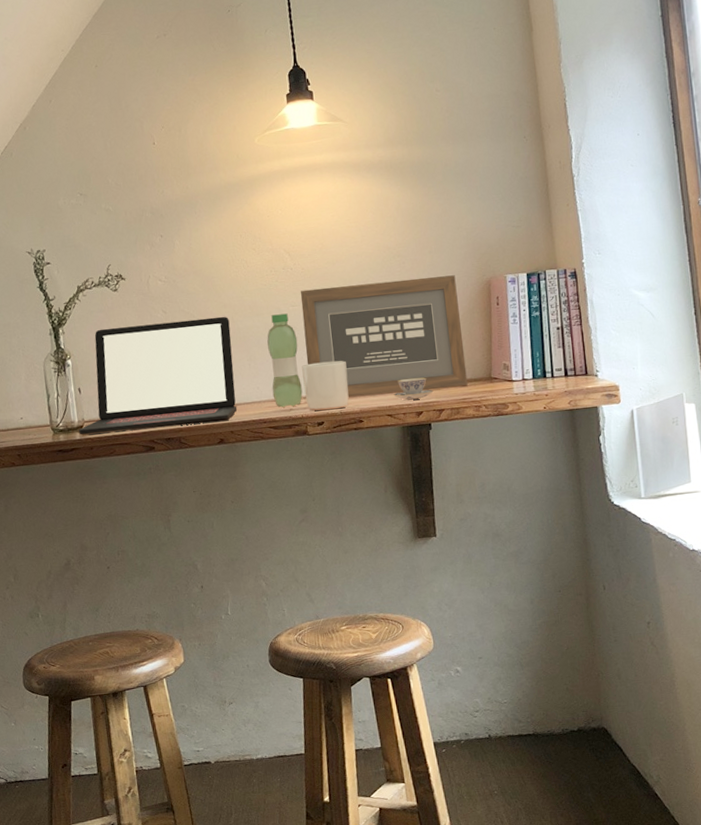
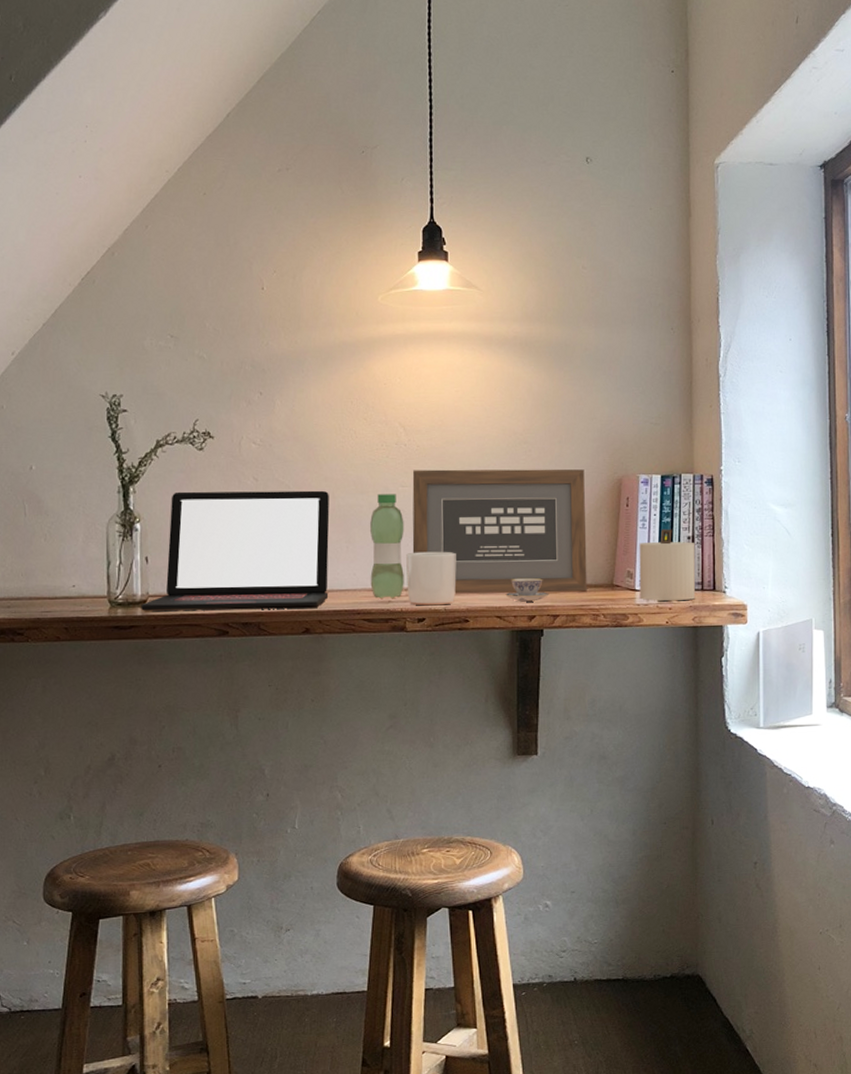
candle: none [512,322,569,390] -> present [639,529,696,602]

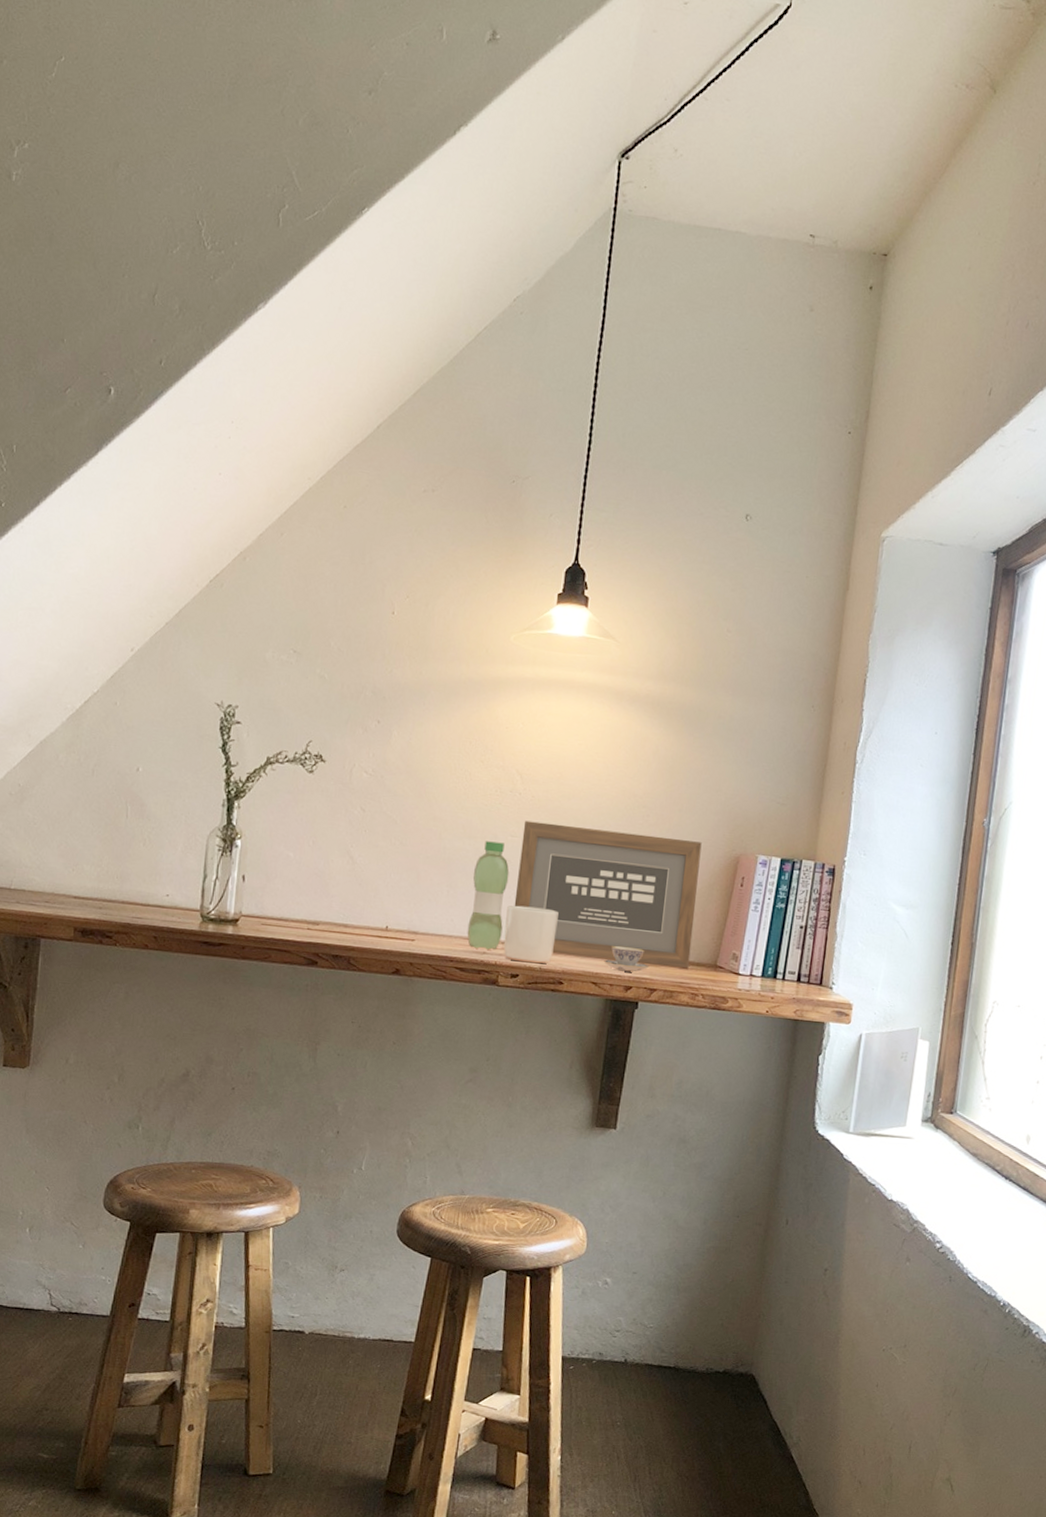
laptop: present [141,490,330,611] -> none [232,812,436,949]
candle: present [639,529,696,602] -> none [742,914,807,992]

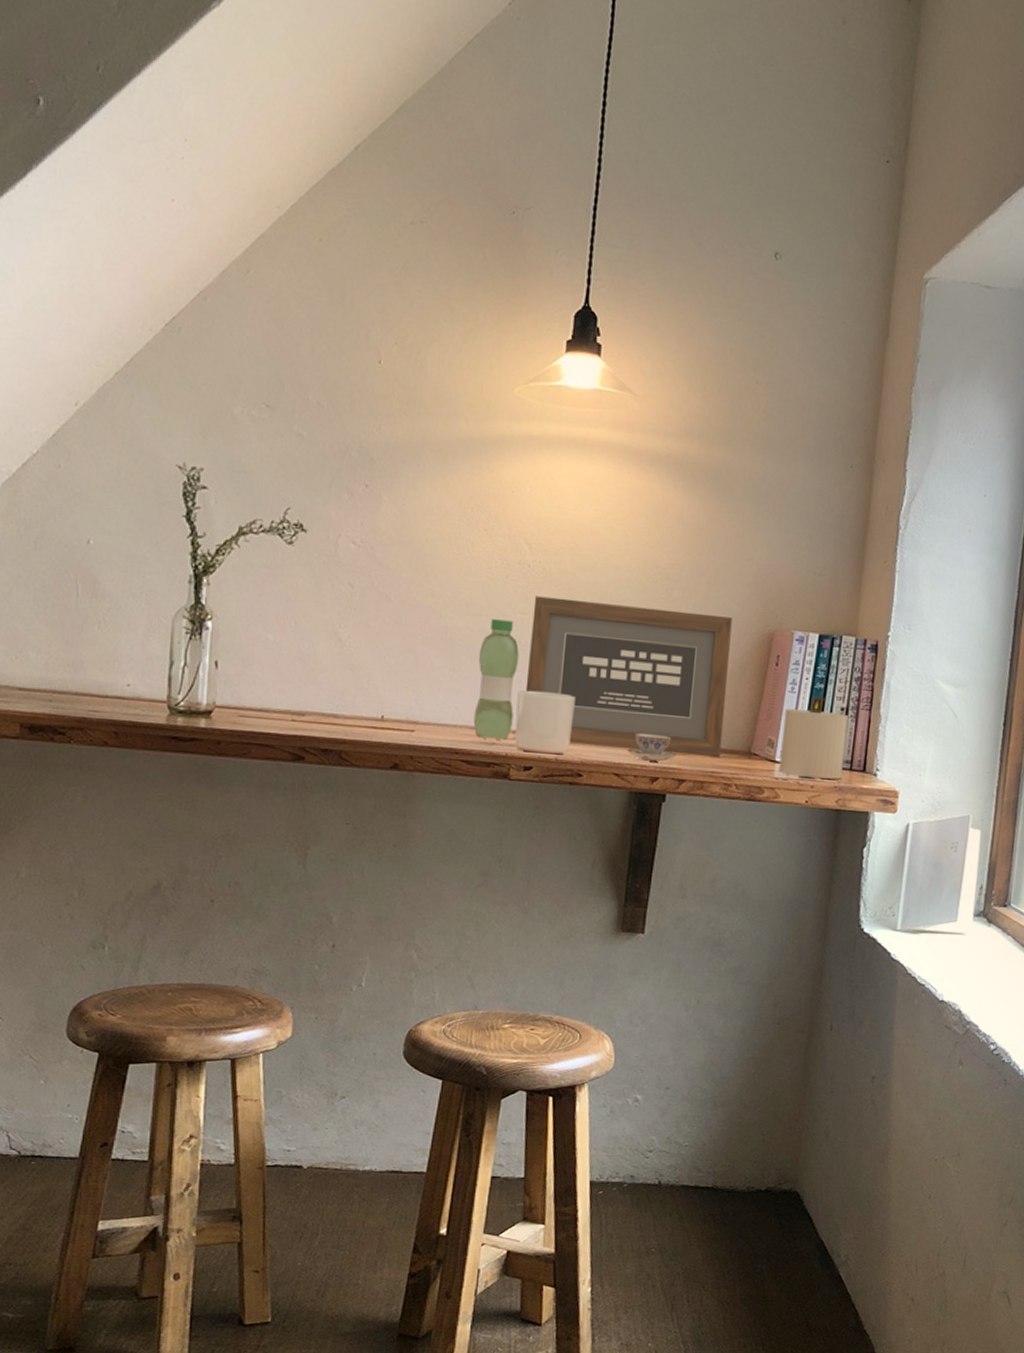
candle: none [742,914,807,992] -> present [779,696,848,780]

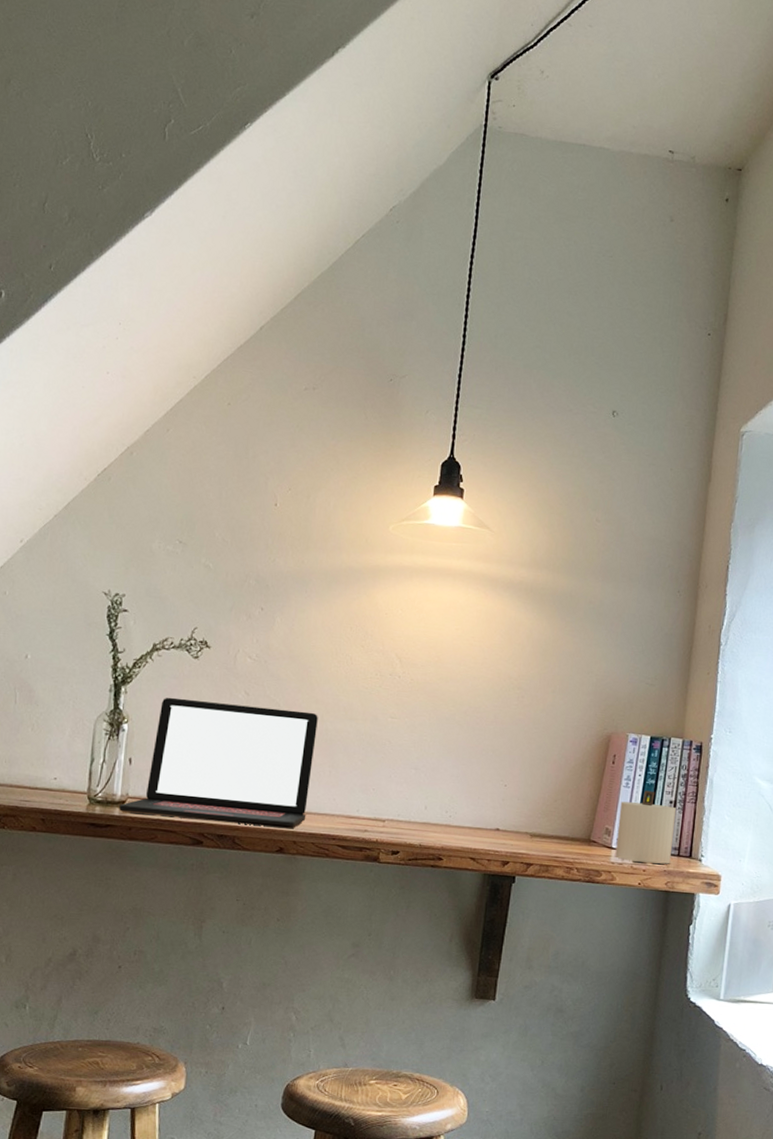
laptop: none [205,589,436,741] -> present [119,697,318,828]
water bottle: present [473,619,520,741] -> none [349,722,390,828]
mug: present [514,690,576,755] -> none [384,784,438,841]
picture frame: present [525,595,733,758] -> none [394,702,575,845]
teacup: present [626,733,677,762] -> none [481,822,526,848]

